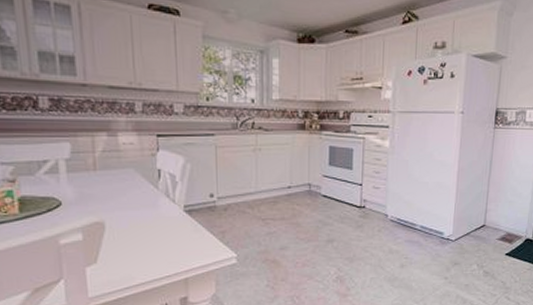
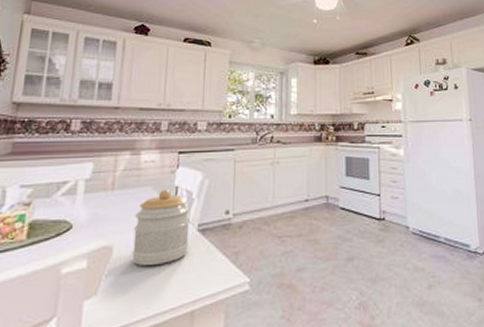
jar: none [121,172,177,240] -> present [132,190,191,266]

